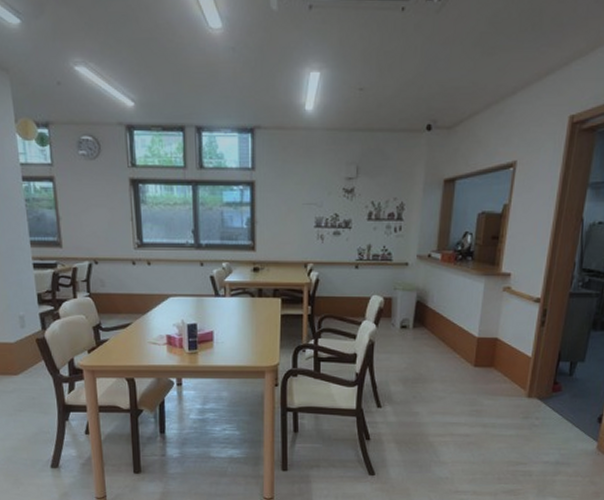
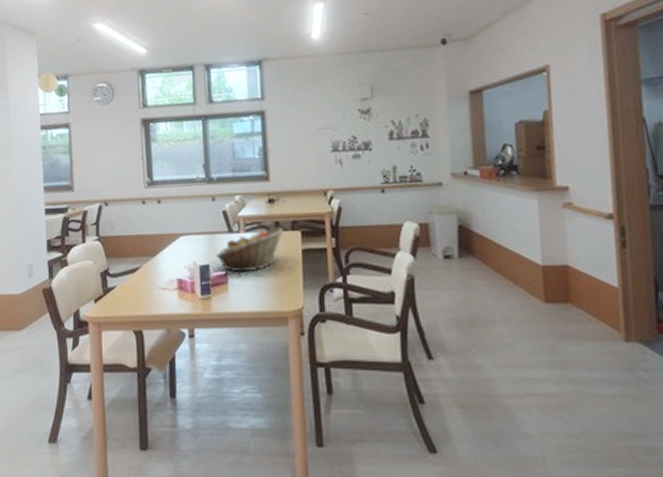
fruit basket: none [203,293,266,332] -> present [216,227,284,273]

